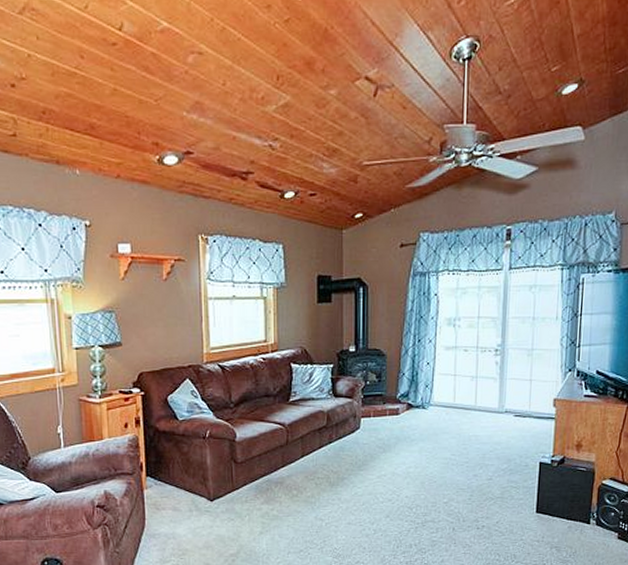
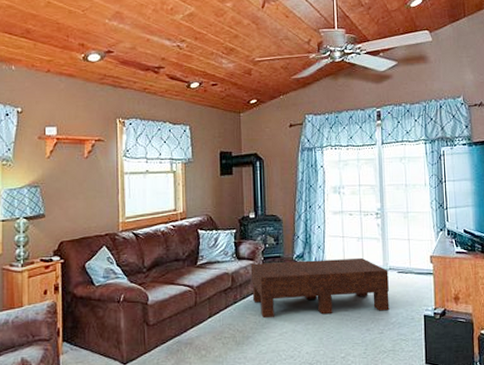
coffee table: none [348,398,504,460] -> present [250,257,389,319]

